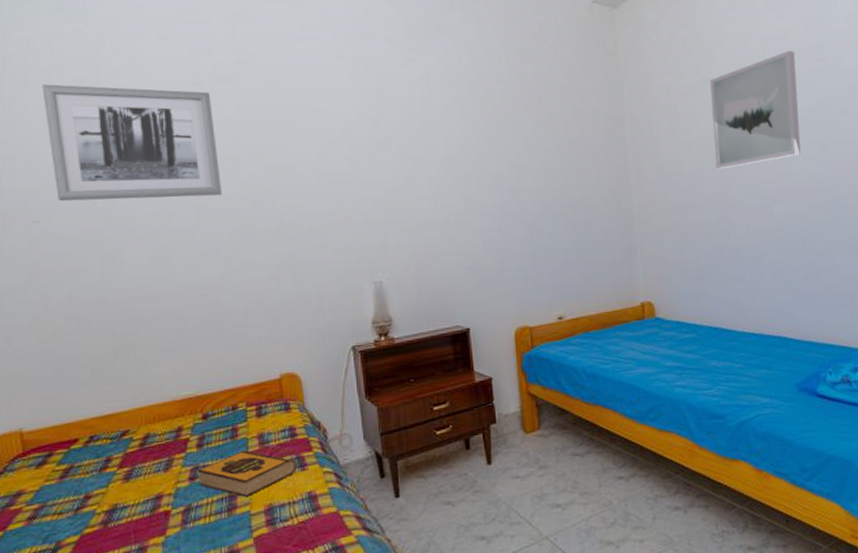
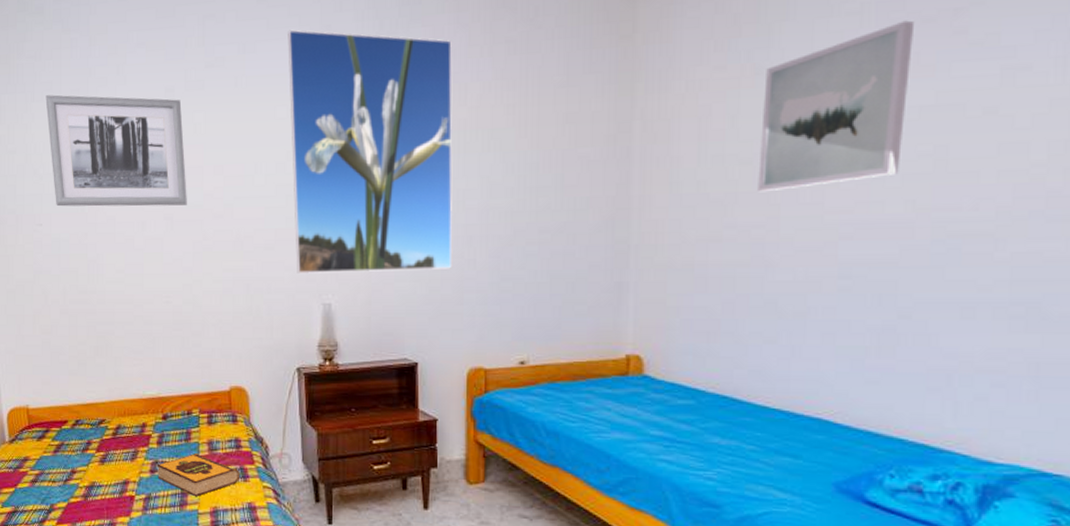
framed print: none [321,32,493,255] -> present [288,29,453,273]

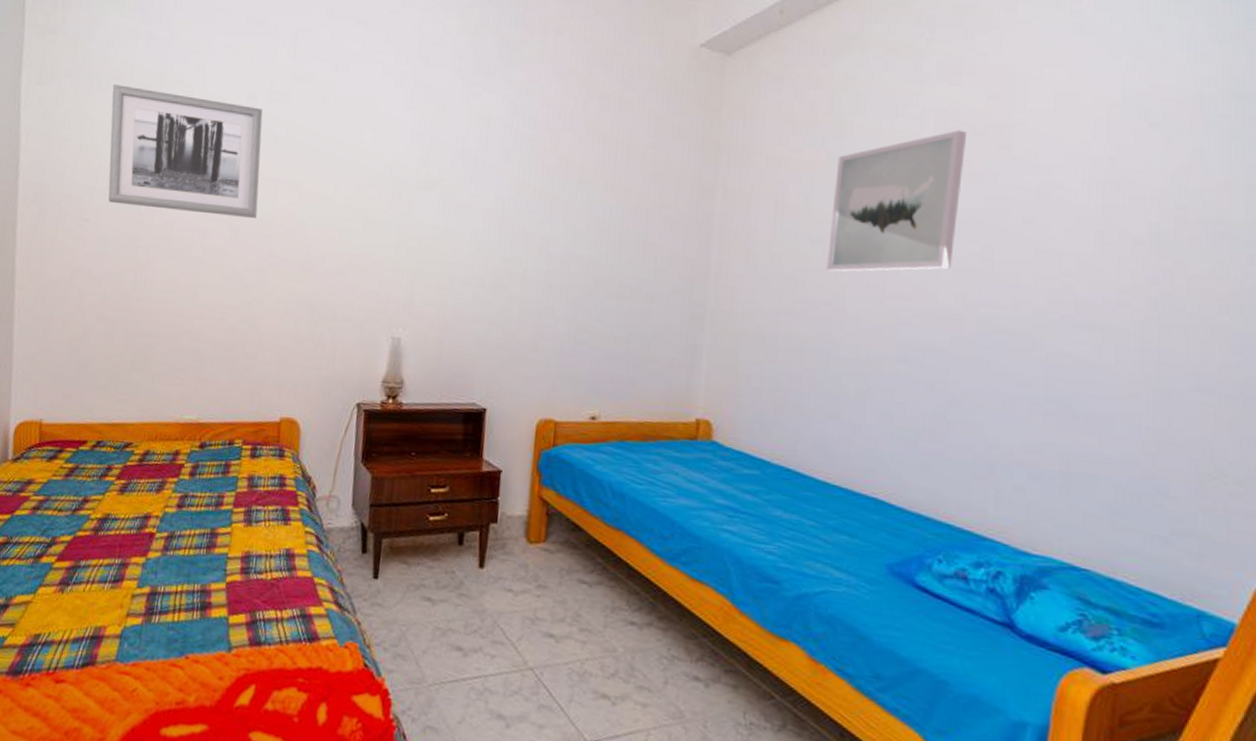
hardback book: present [156,453,239,497] -> none [185,489,280,539]
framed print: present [288,29,453,273] -> none [367,55,548,315]

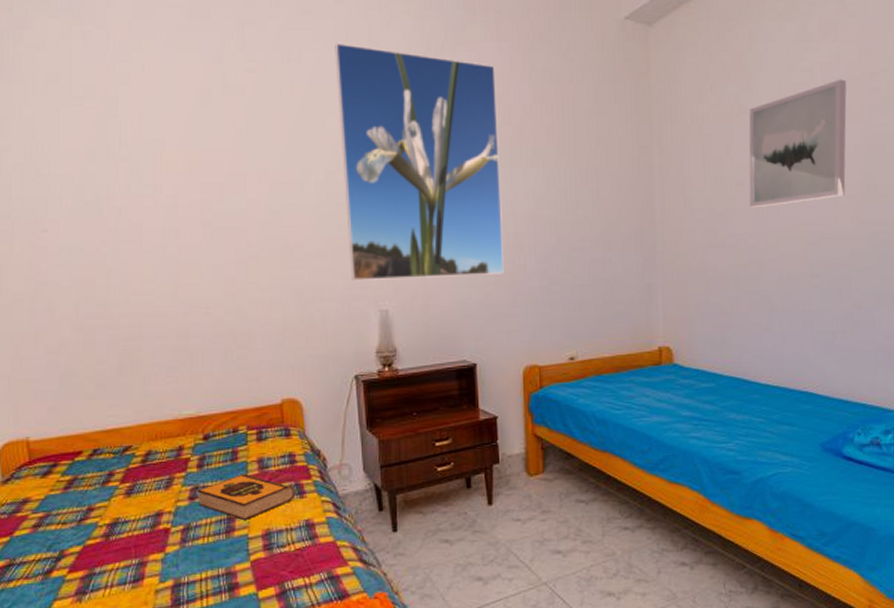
wall art: present [108,84,263,218] -> none [51,89,228,212]
hardback book: none [185,489,280,539] -> present [197,474,295,521]
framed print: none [367,55,548,315] -> present [335,42,505,281]

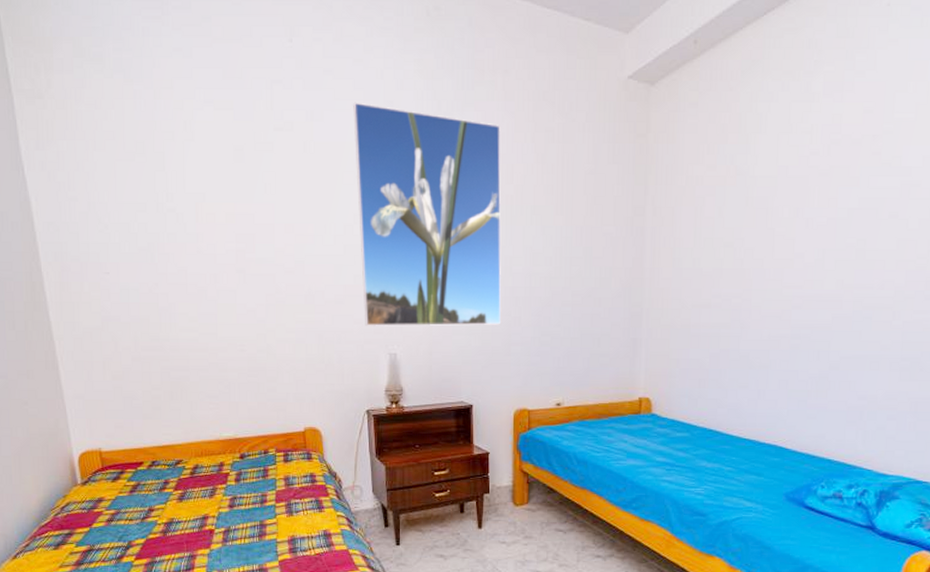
hardback book: present [197,474,295,521] -> none [235,489,315,528]
wall art: present [749,79,847,208] -> none [737,141,847,270]

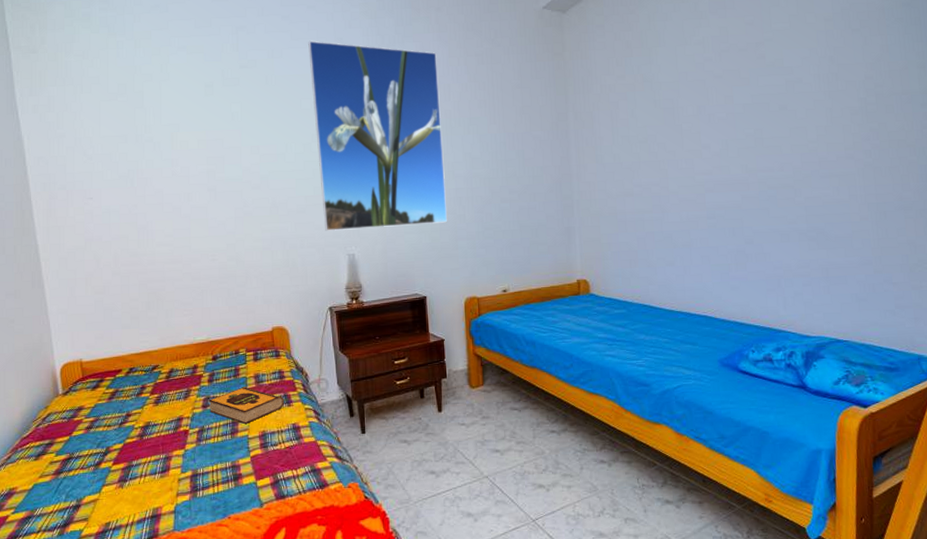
hardback book: none [235,489,315,528] -> present [208,387,284,425]

